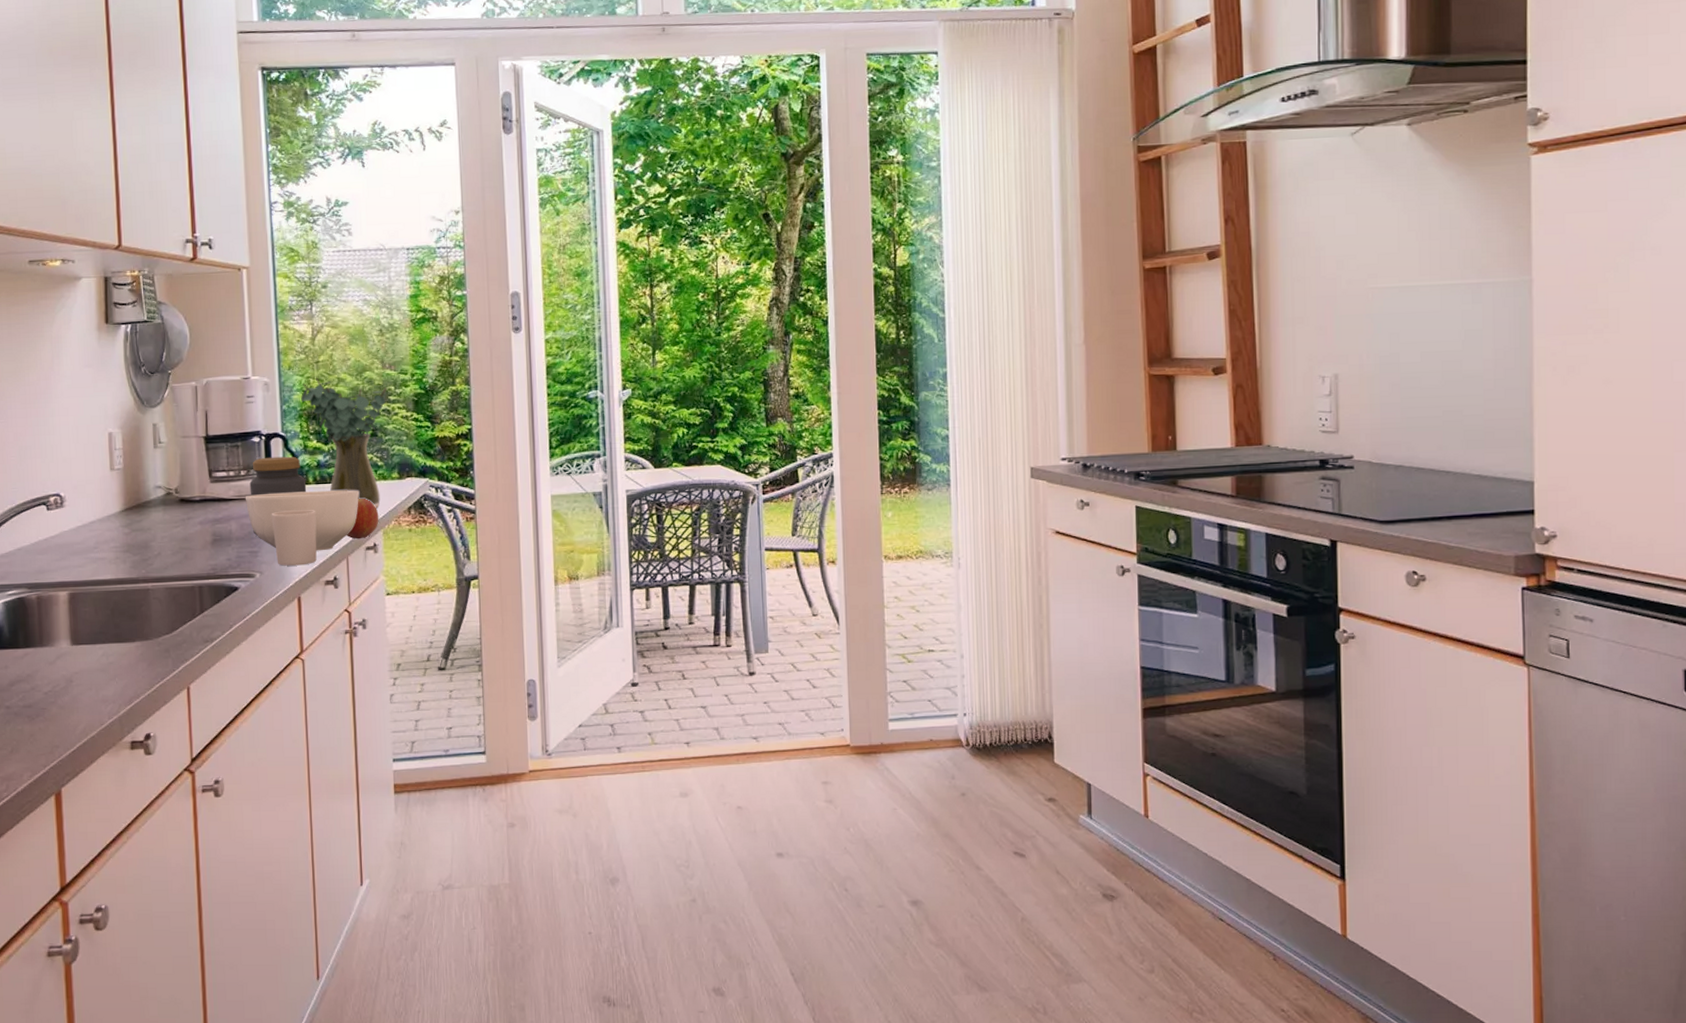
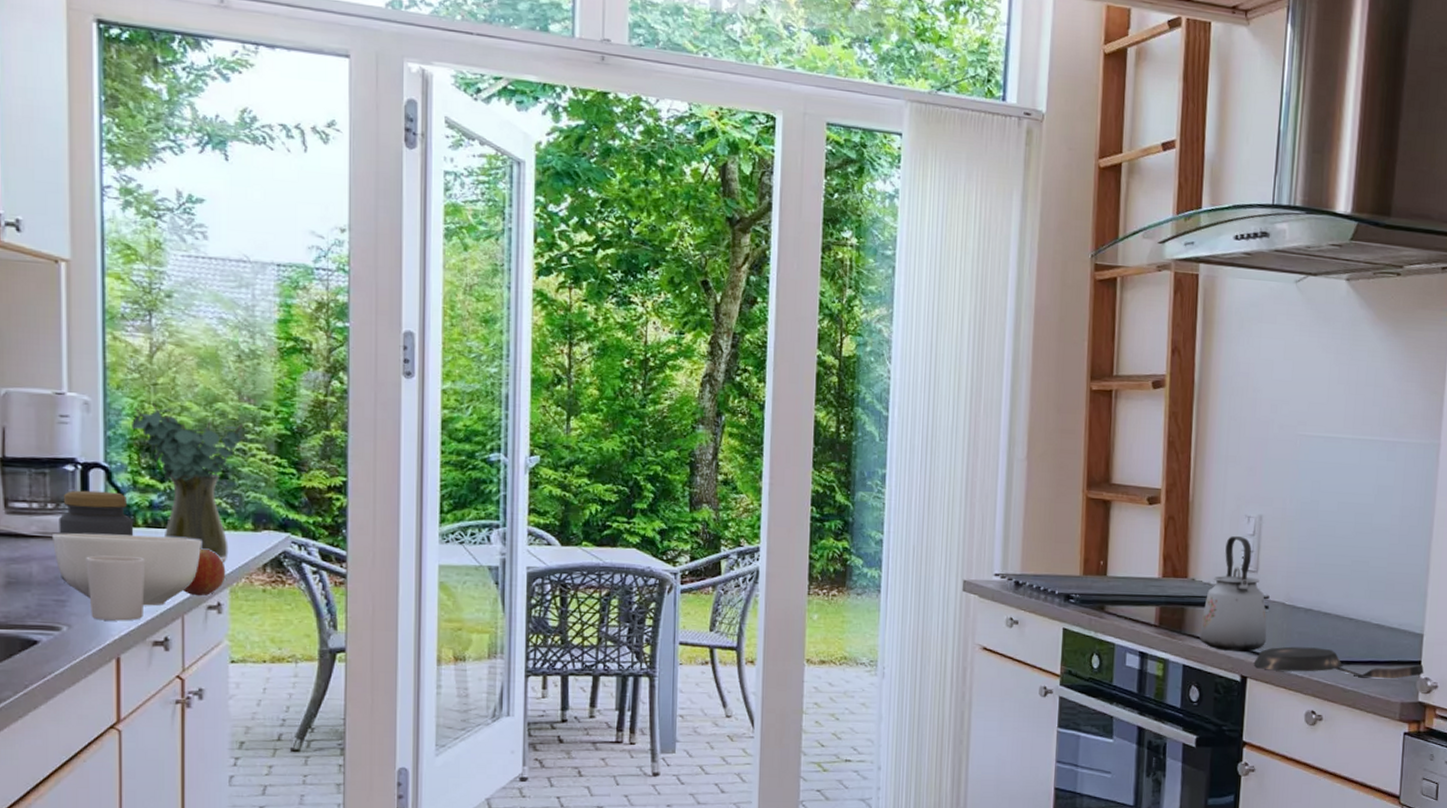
kettle: none [1281,397,1355,516] -> present [1200,535,1267,652]
frying pan: none [1343,505,1539,533] -> present [1253,646,1424,679]

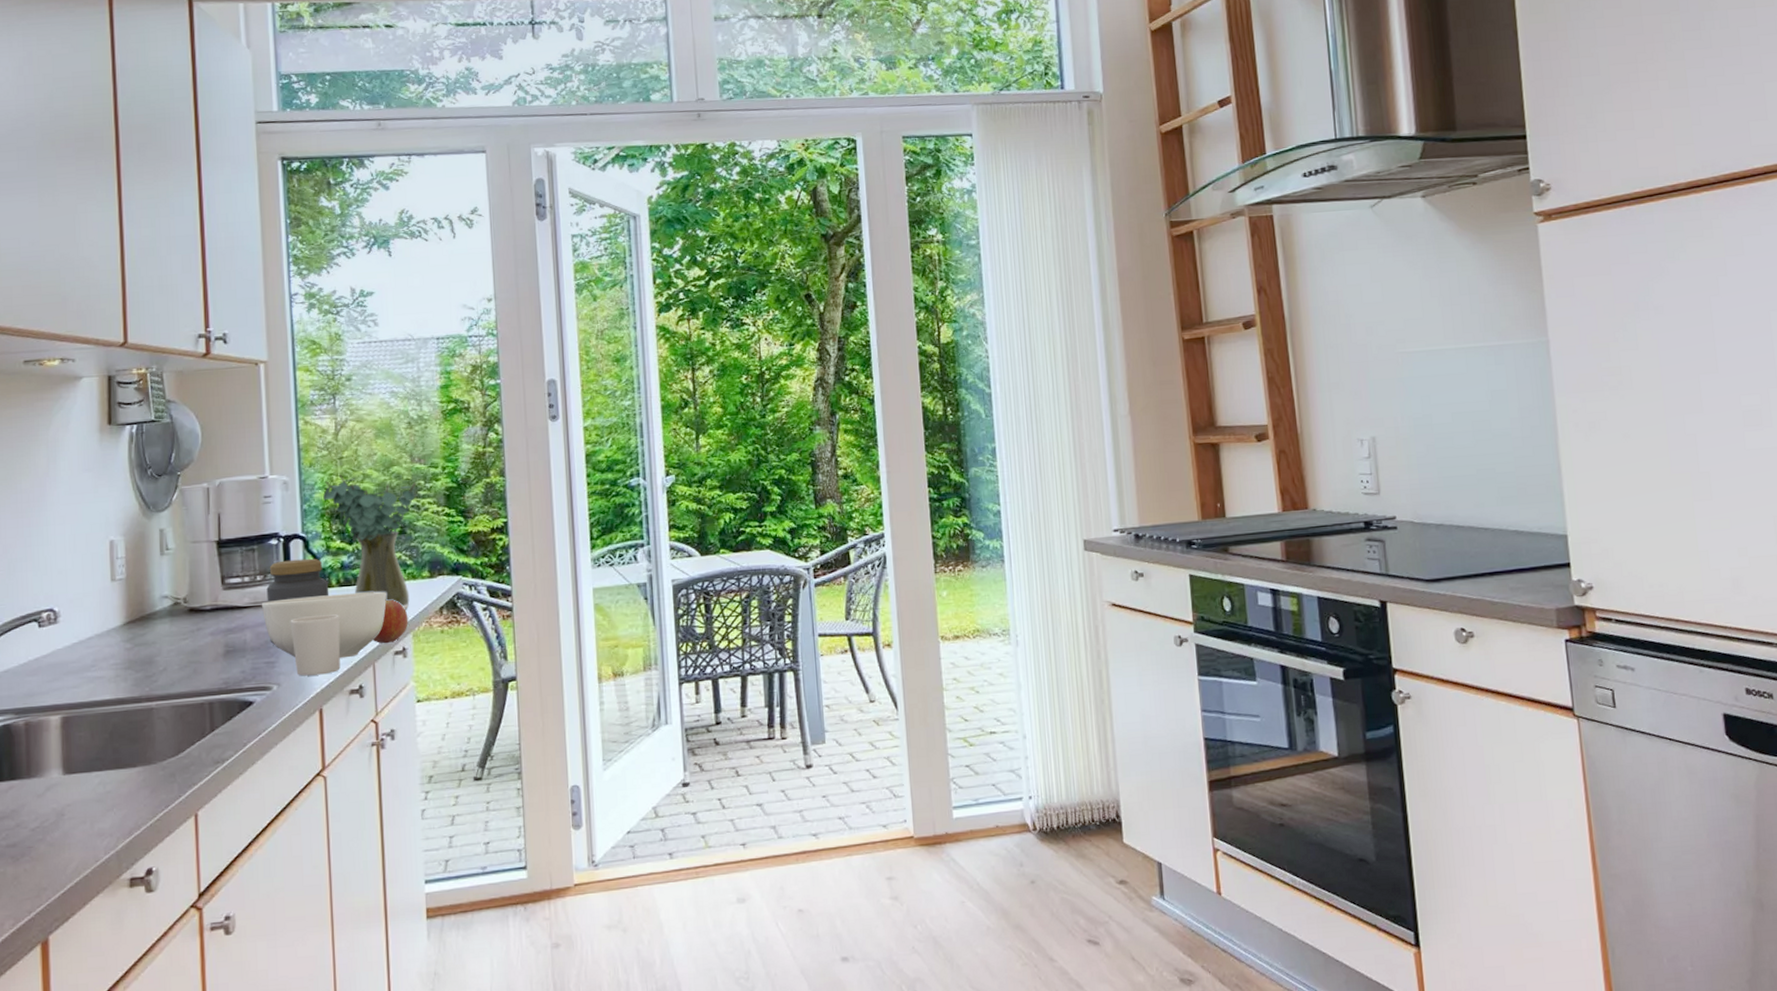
kettle: present [1200,535,1267,652] -> none [1329,460,1401,578]
frying pan: present [1253,646,1424,679] -> none [1391,562,1576,592]

